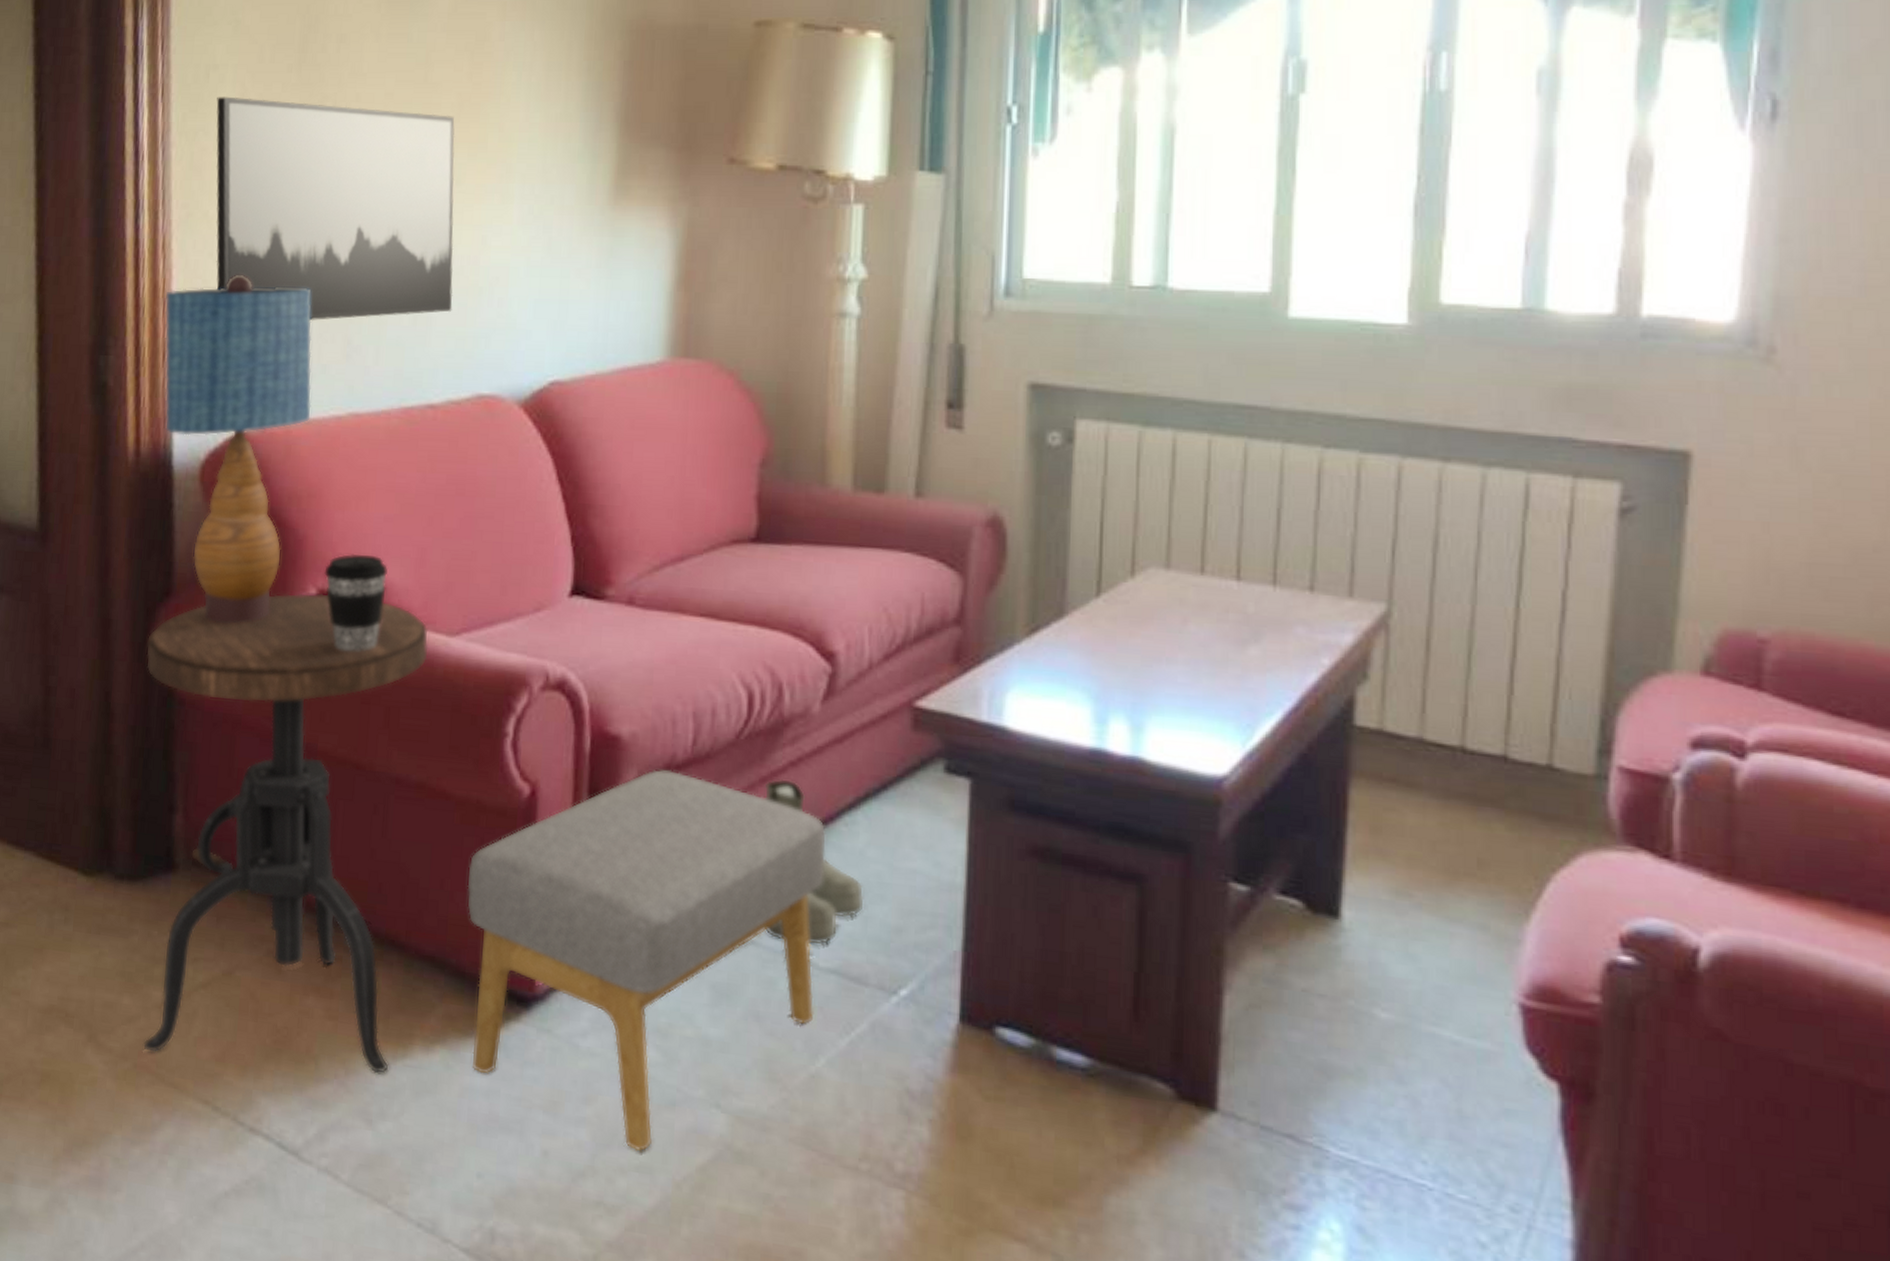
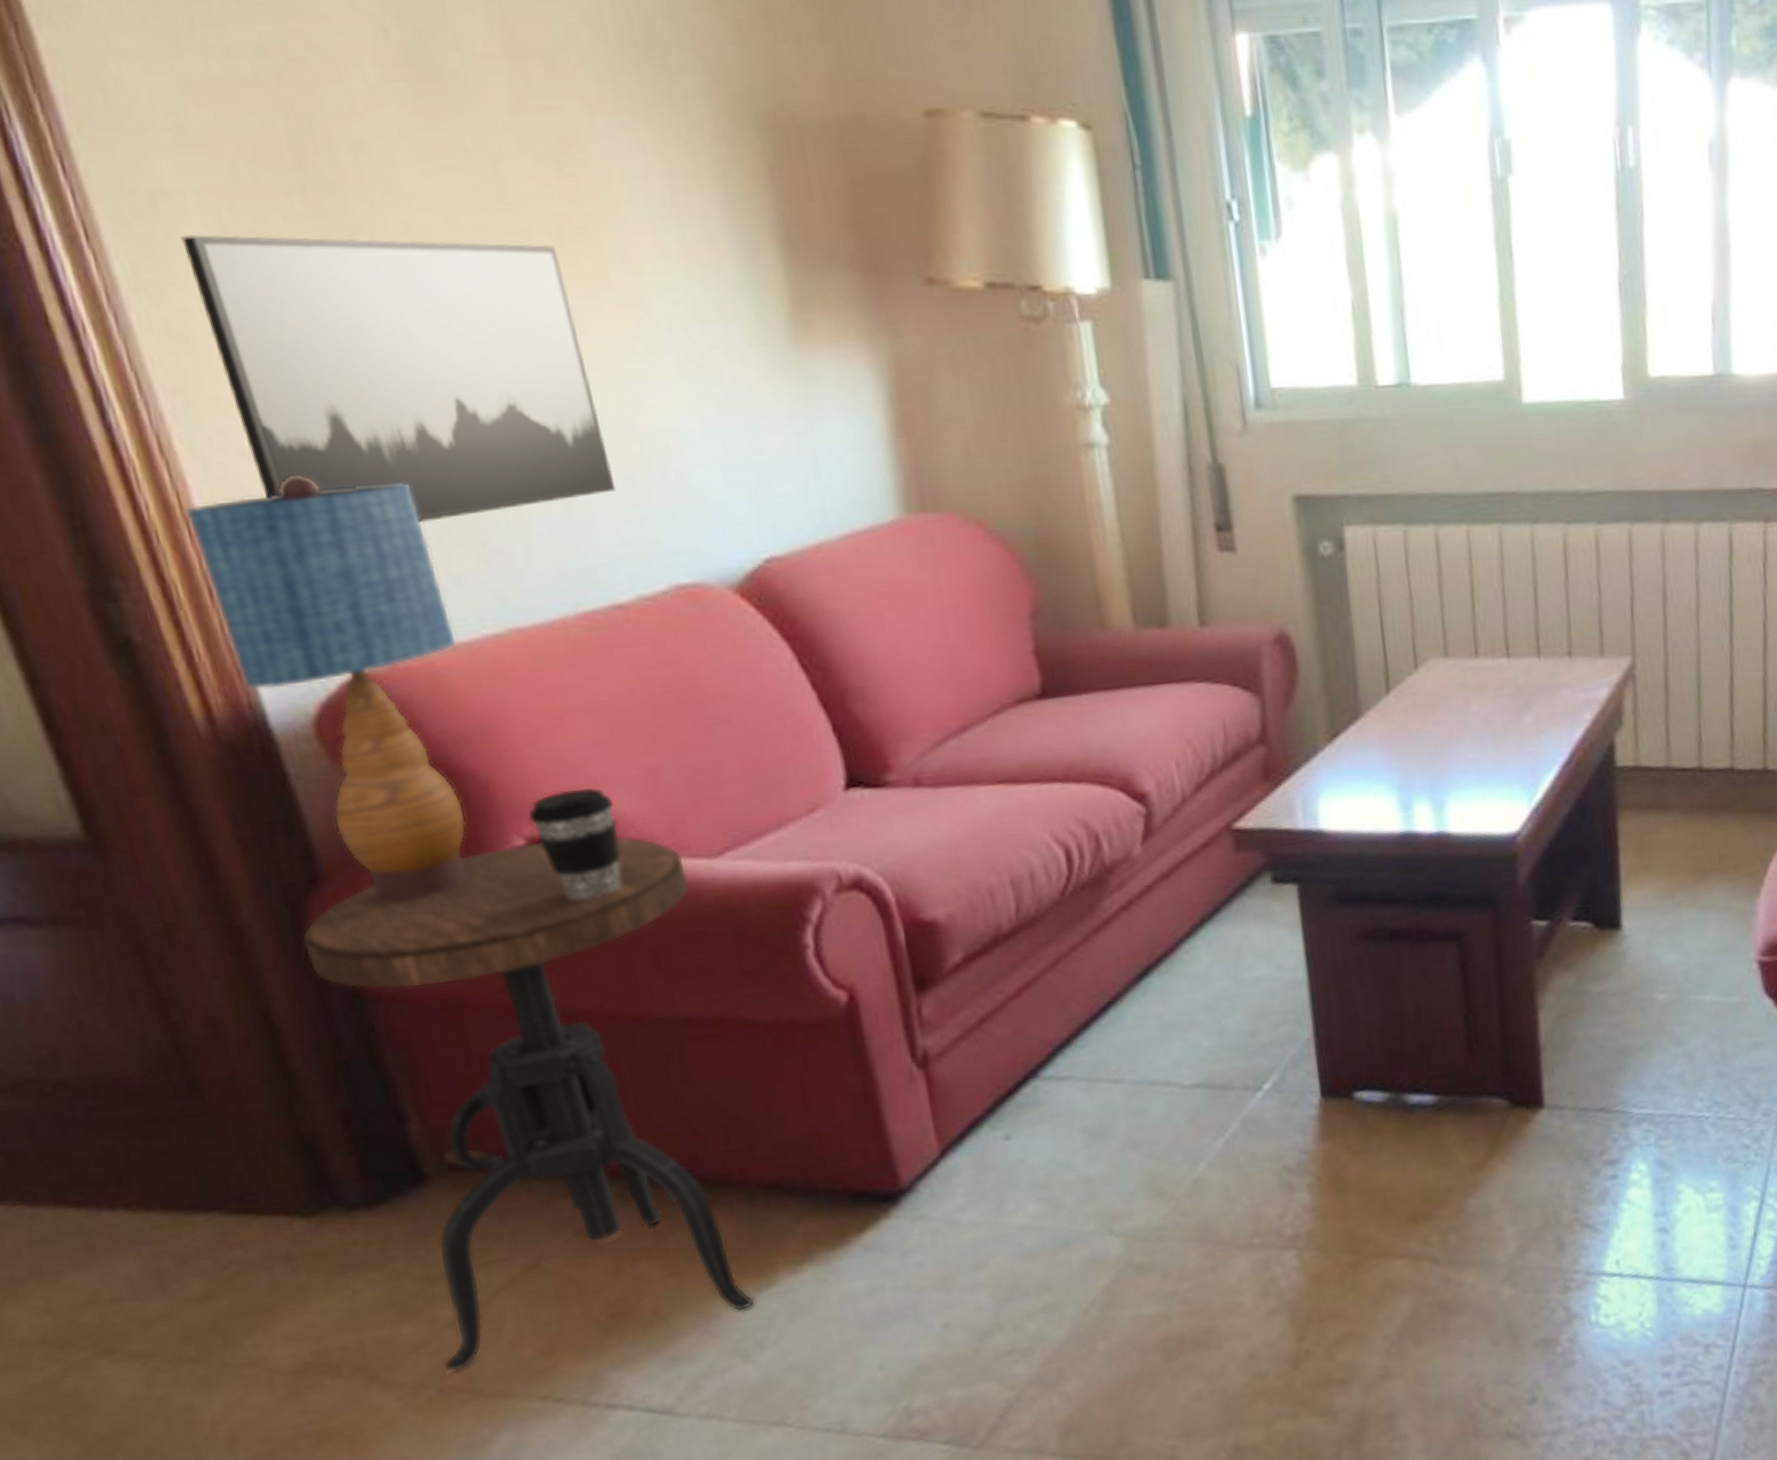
footstool: present [467,769,826,1152] -> none [795,941,1188,1296]
boots: present [762,779,864,946] -> none [1099,923,1217,1073]

